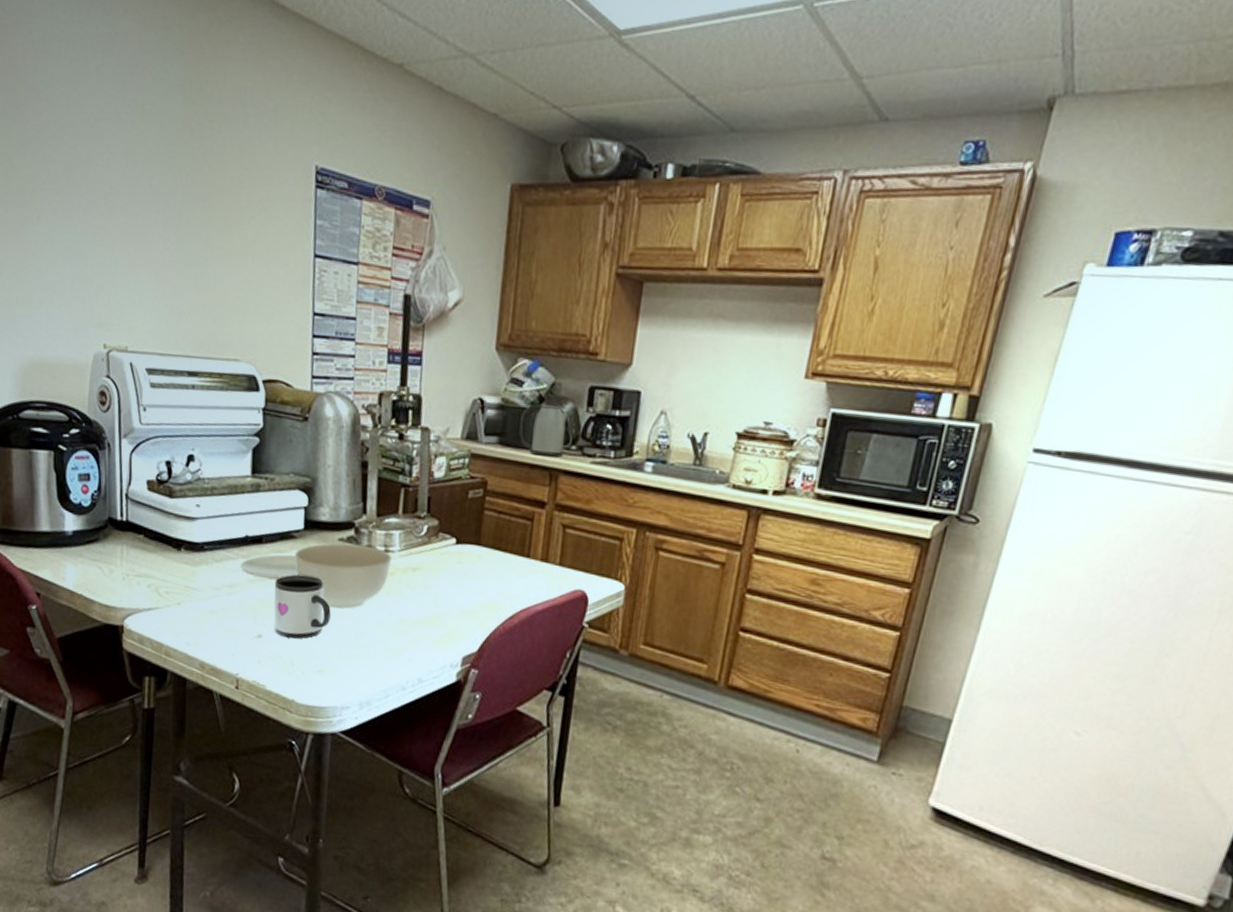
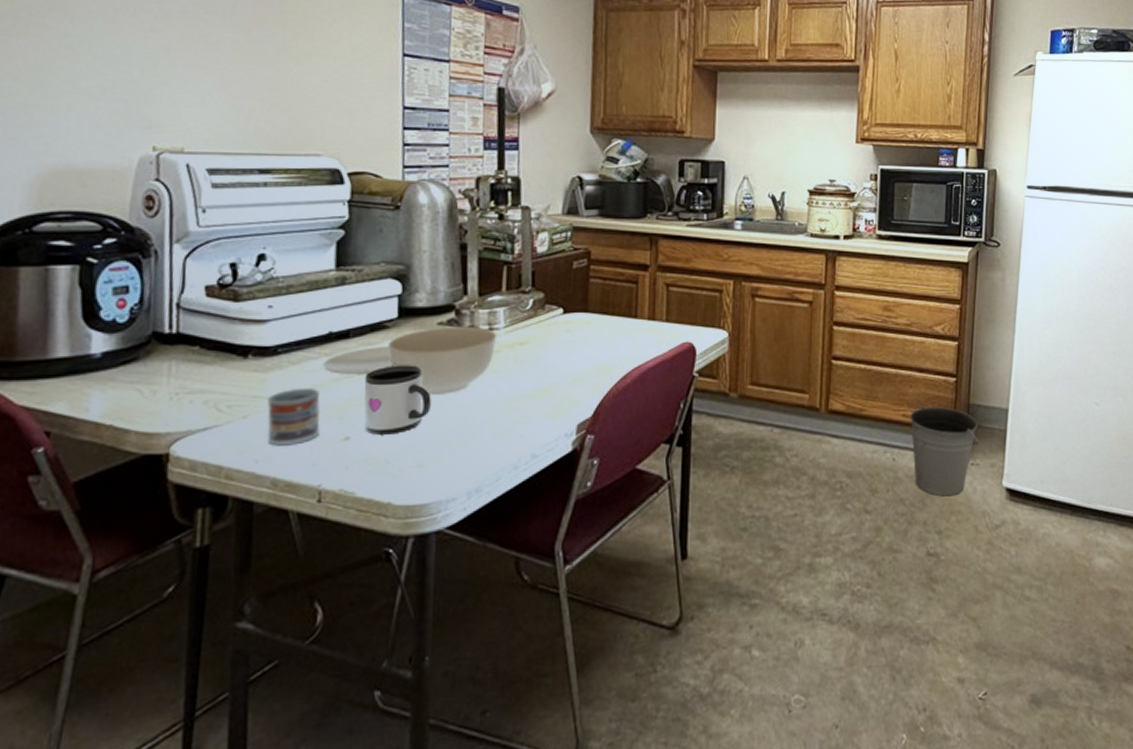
cup: none [196,583,239,636] -> present [267,387,321,446]
kettle: present [519,402,568,458] -> none [618,176,662,225]
bucket: none [819,697,909,804] -> present [910,405,979,497]

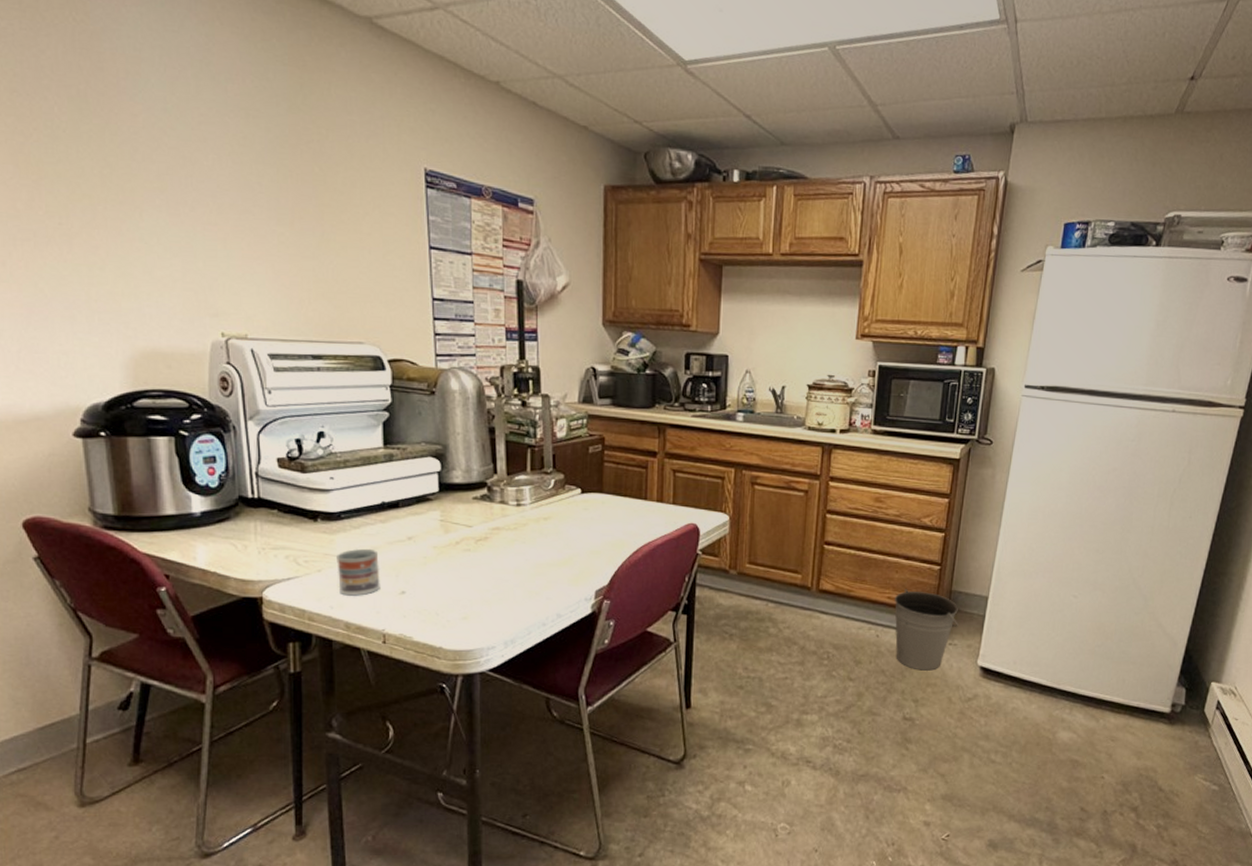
plate: present [323,345,392,374] -> none [379,515,436,539]
mug: present [364,365,431,435] -> none [414,533,471,591]
bowl: present [388,326,496,394] -> none [432,501,523,559]

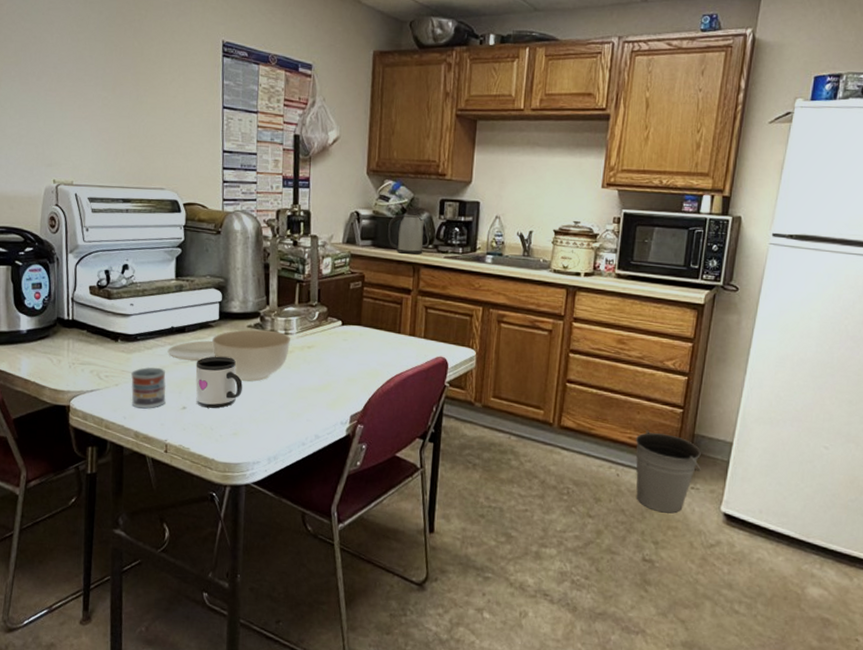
plate: none [379,515,436,539] -> present [167,340,215,361]
mug: none [414,533,471,591] -> present [195,356,243,408]
bowl: none [432,501,523,559] -> present [212,329,290,382]
kettle: none [629,368,670,415] -> present [388,213,425,255]

